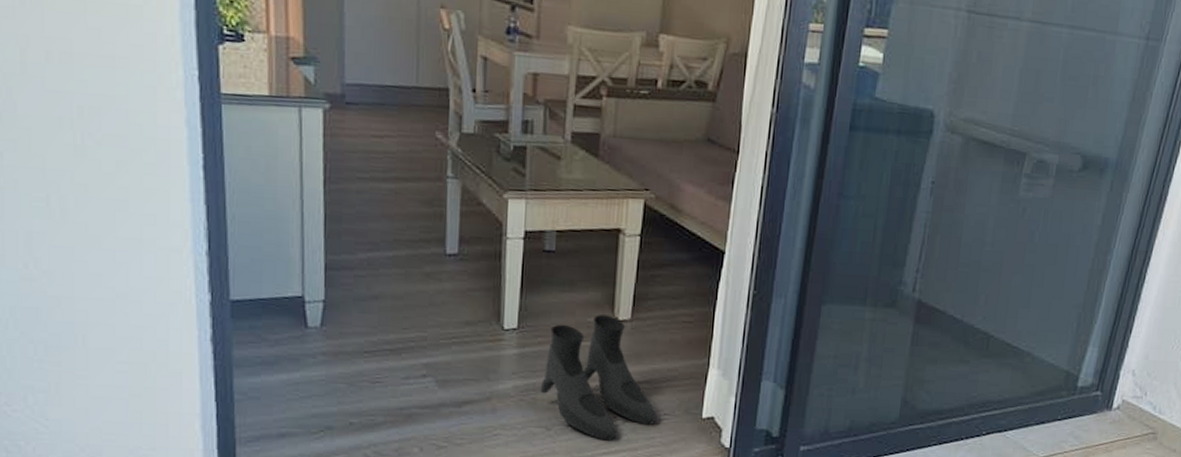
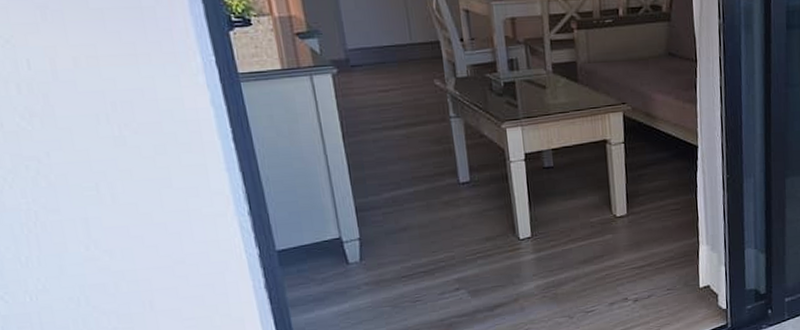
boots: present [540,314,656,441] -> none [558,214,661,320]

